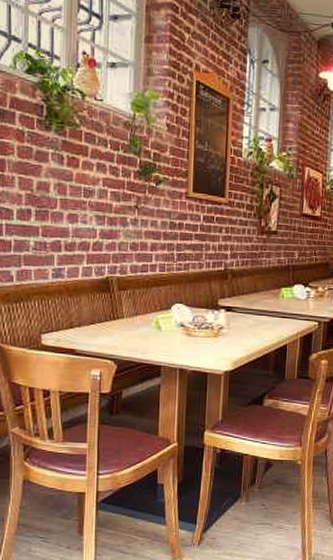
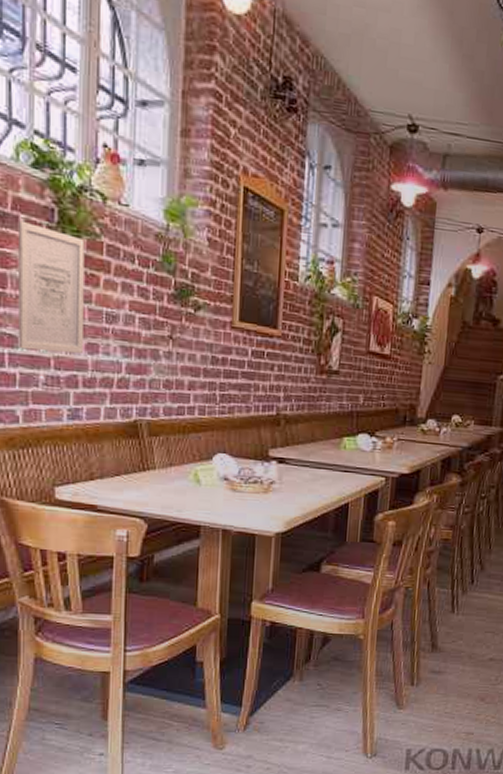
wall art: none [13,116,67,223] -> present [17,220,85,354]

